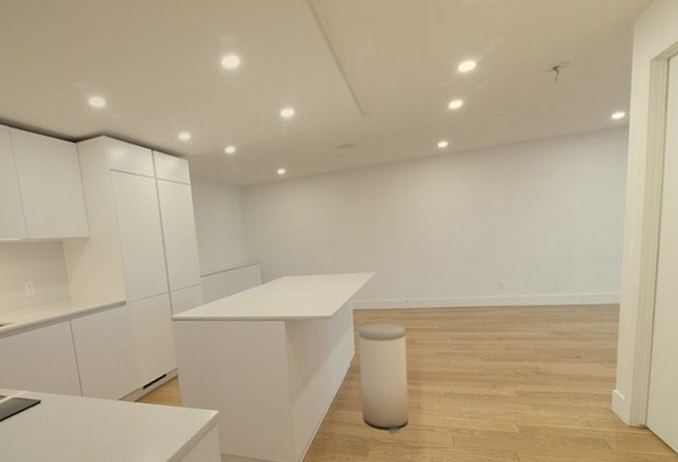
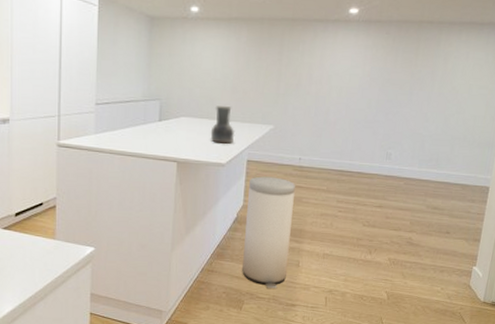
vase: none [313,259,338,297] -> present [210,105,235,144]

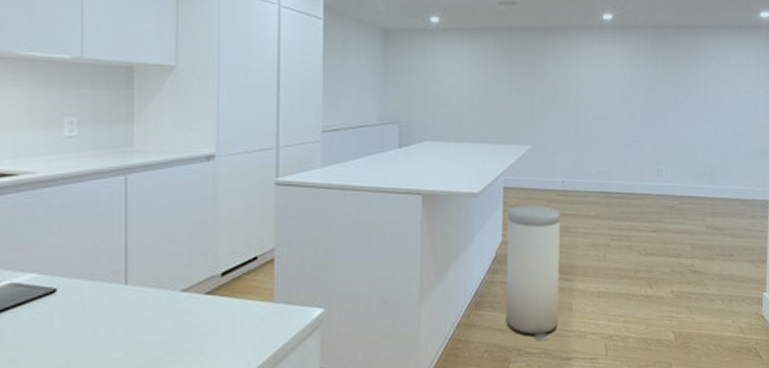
vase: present [210,105,235,144] -> none [459,125,488,170]

